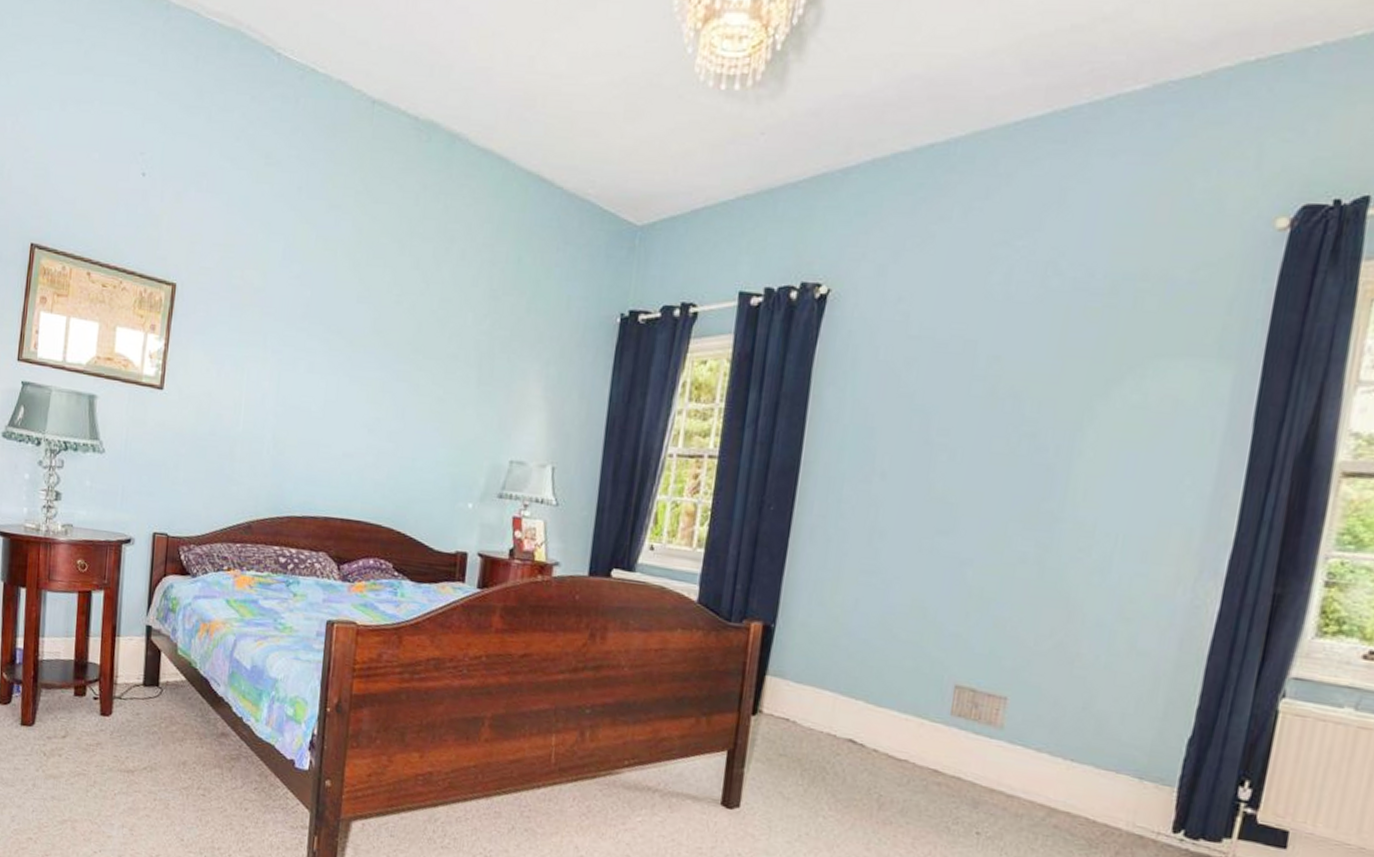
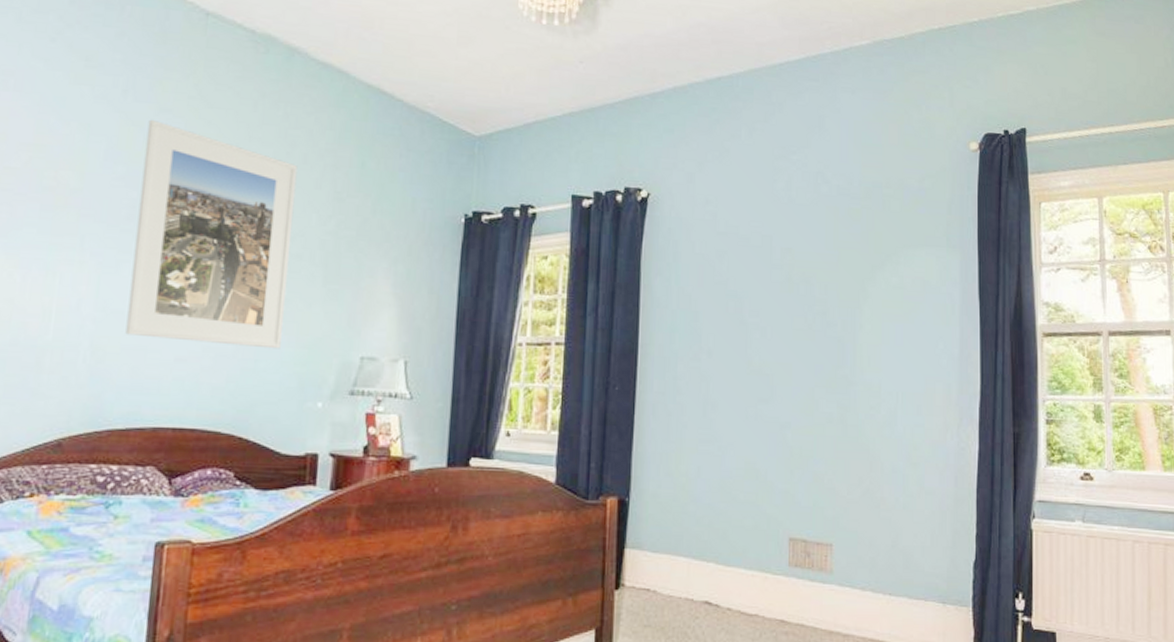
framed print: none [301,216,456,449] -> present [125,119,298,349]

